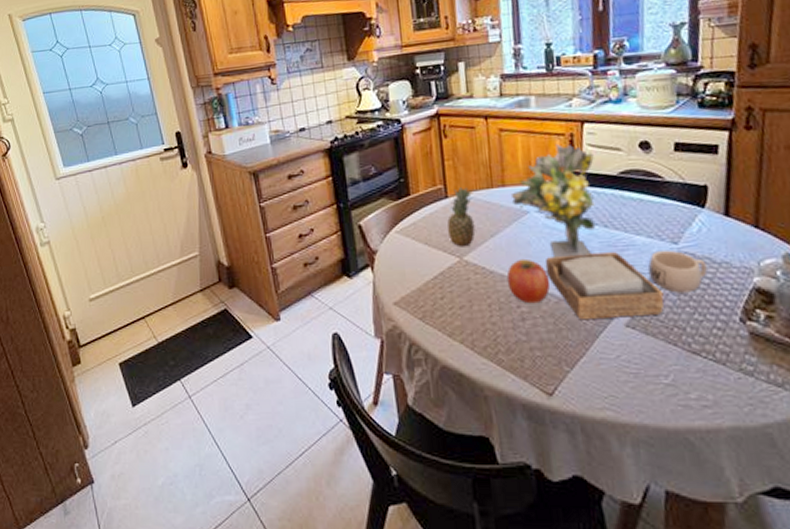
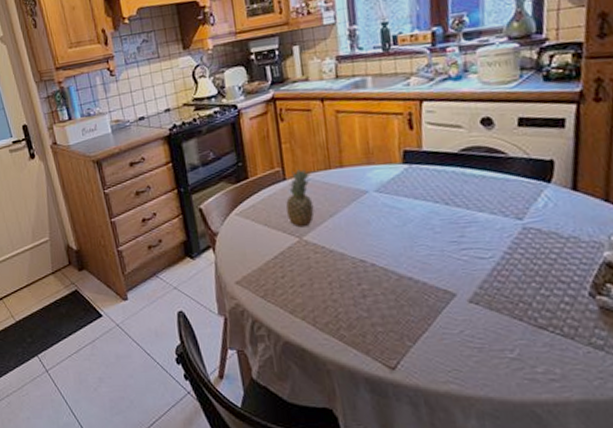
fruit: present [506,258,551,304] -> none [346,237,391,282]
bouquet: present [510,144,596,259] -> none [348,124,437,237]
napkin holder: present [545,252,664,321] -> none [385,229,509,297]
mug: present [647,249,708,293] -> none [490,225,554,269]

